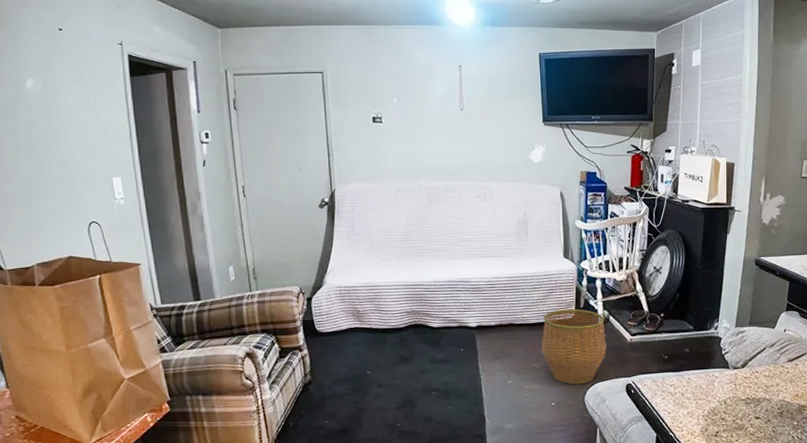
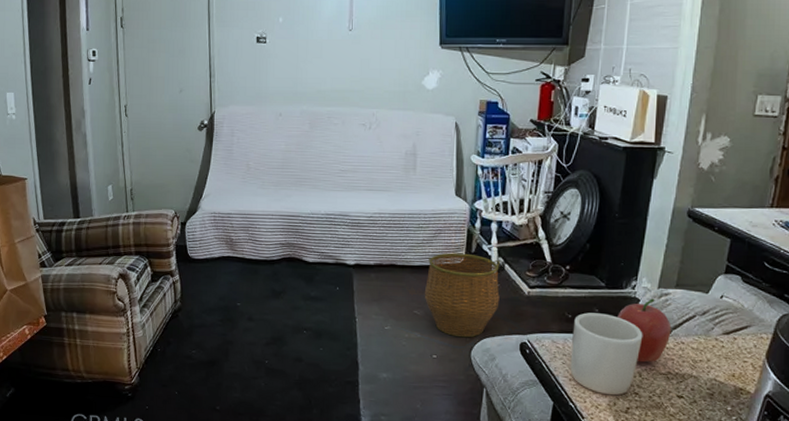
mug: none [668,352,726,423] -> present [570,312,643,396]
fruit: none [705,336,748,392] -> present [617,298,672,363]

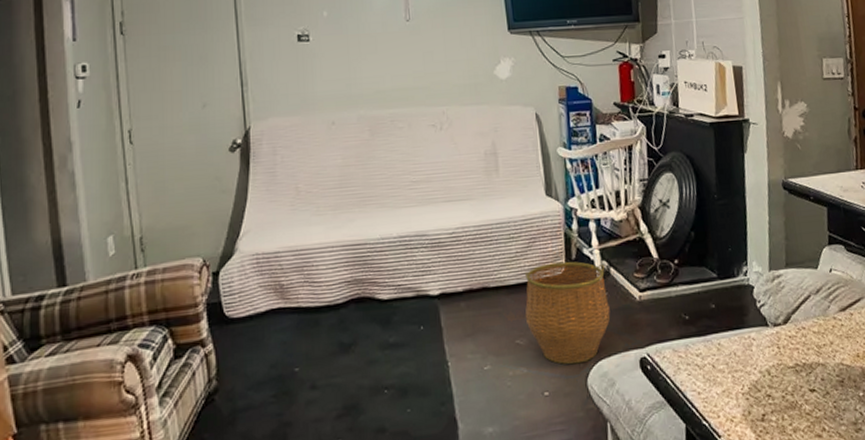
mug: present [570,312,643,396] -> none [692,308,765,404]
fruit: present [617,298,672,363] -> none [735,283,791,359]

